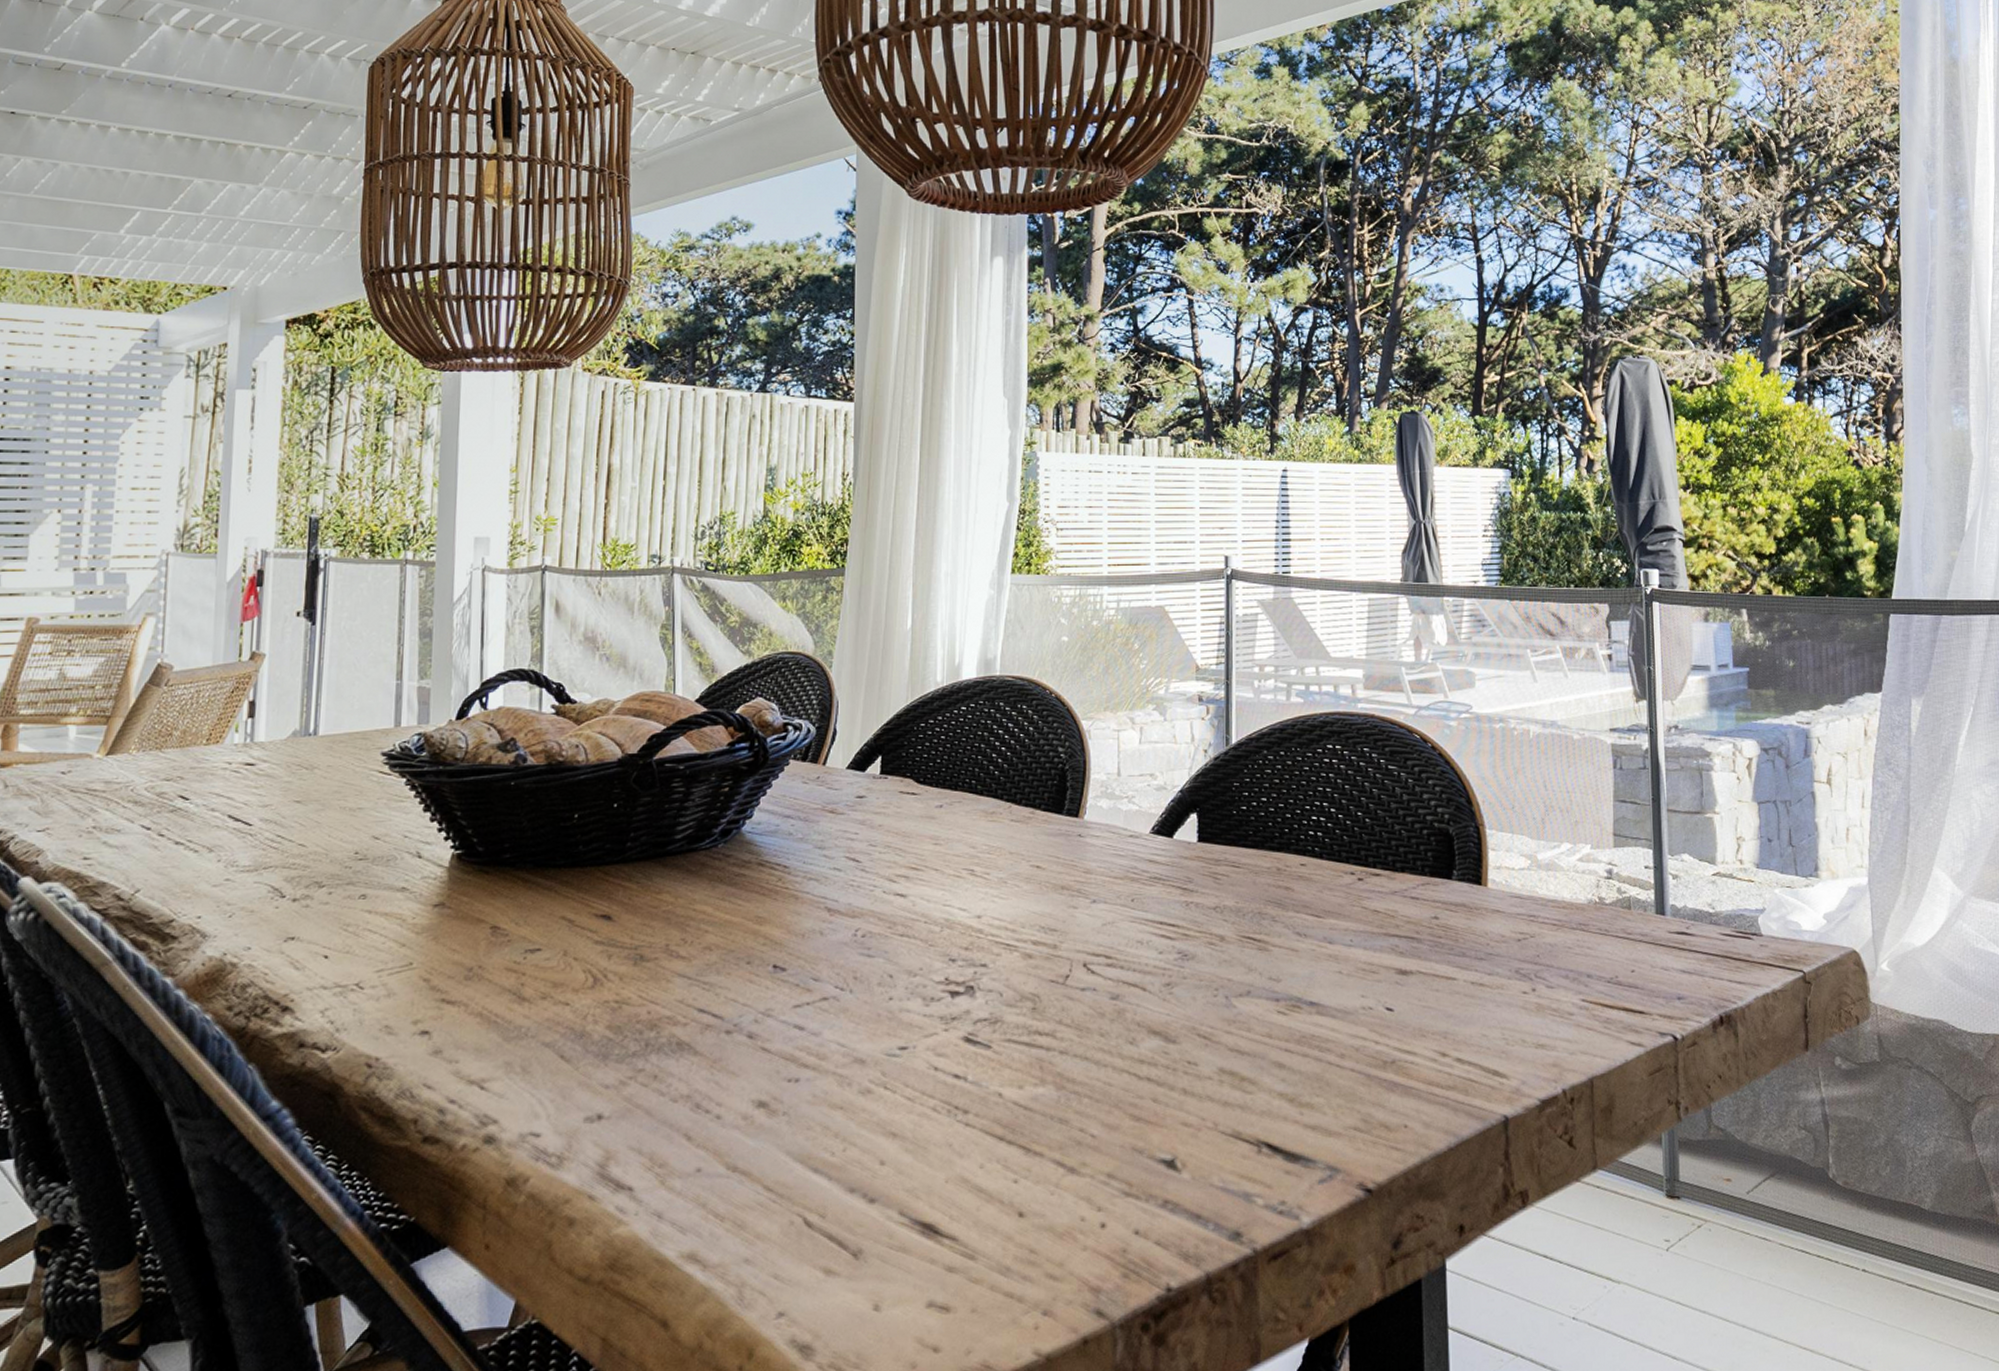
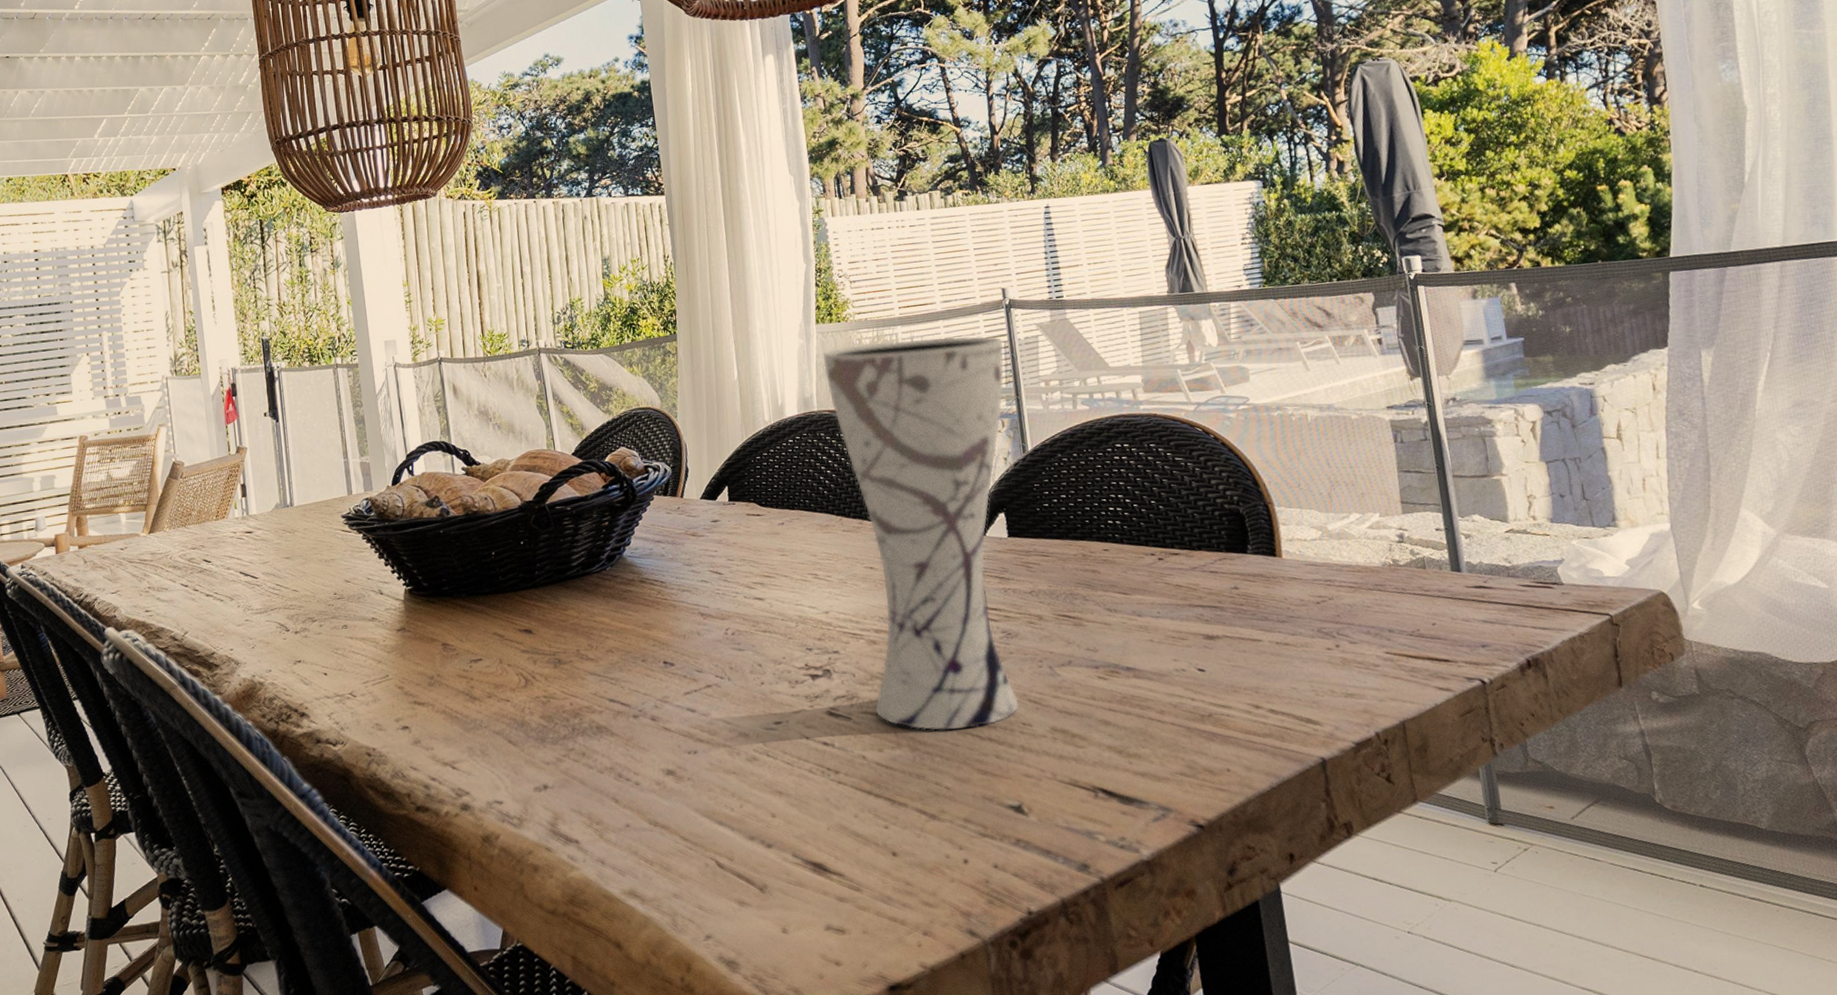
vase: none [1014,603,1219,1067] -> present [823,336,1020,731]

